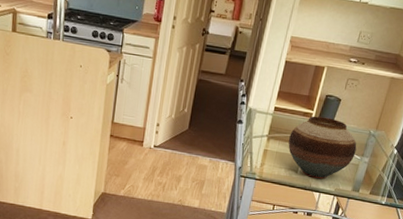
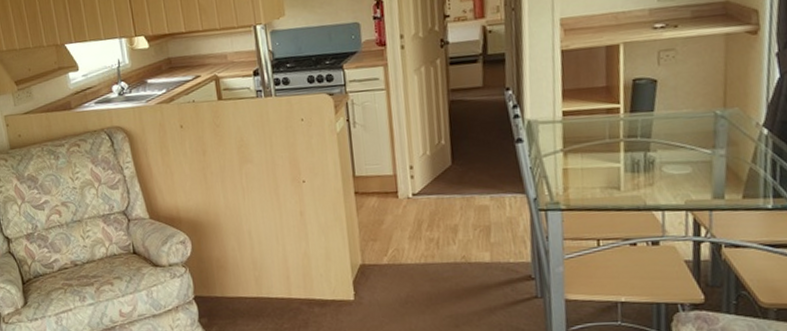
vase: present [288,116,357,179] -> none [594,107,702,192]

